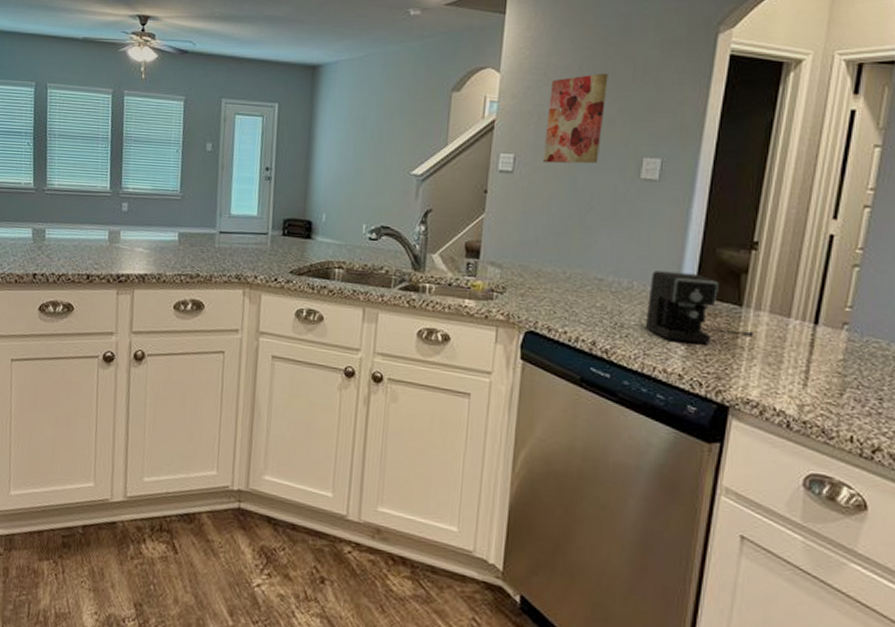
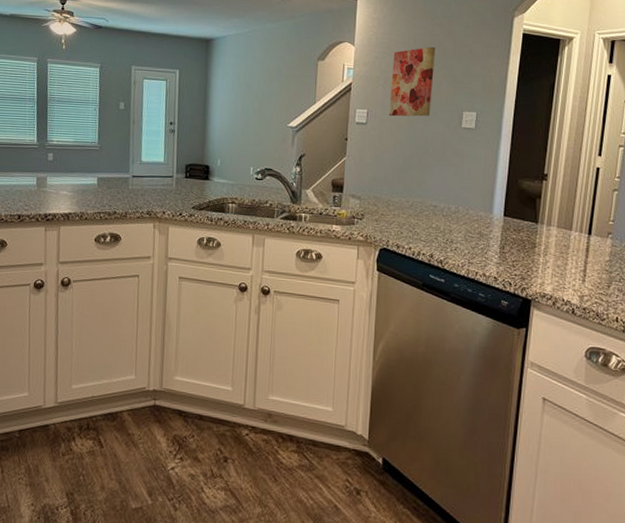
coffee maker: present [645,270,754,344] -> none [469,198,547,253]

